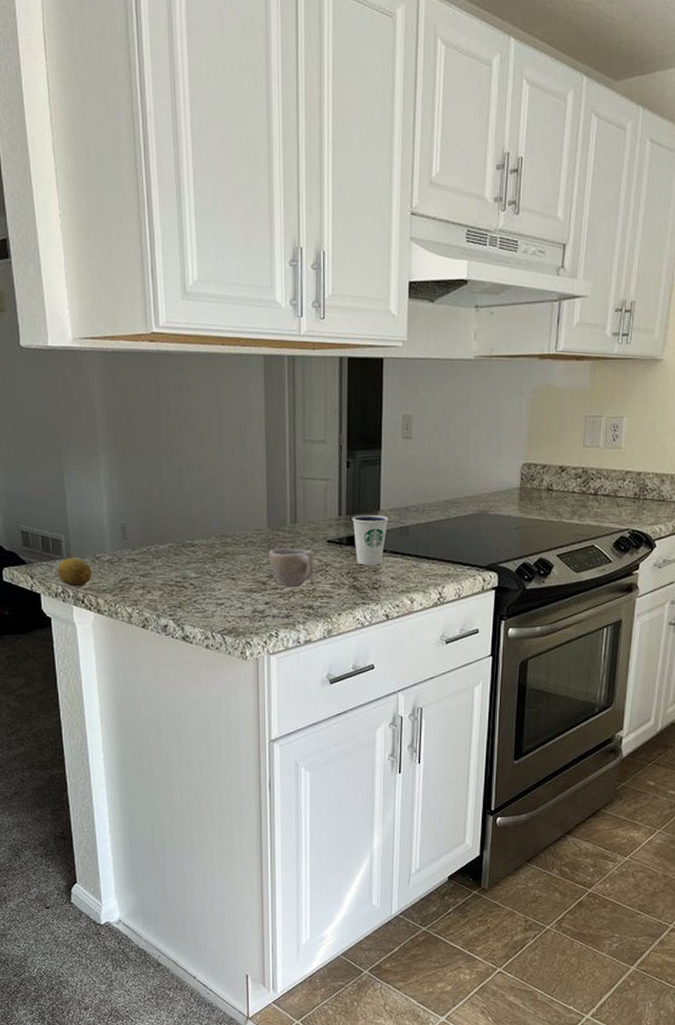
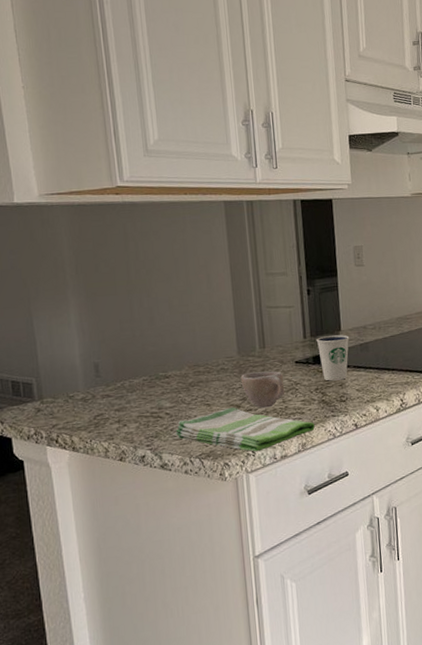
fruit: present [58,558,92,587] -> none [29,399,66,428]
dish towel: none [199,583,343,633] -> present [175,407,315,452]

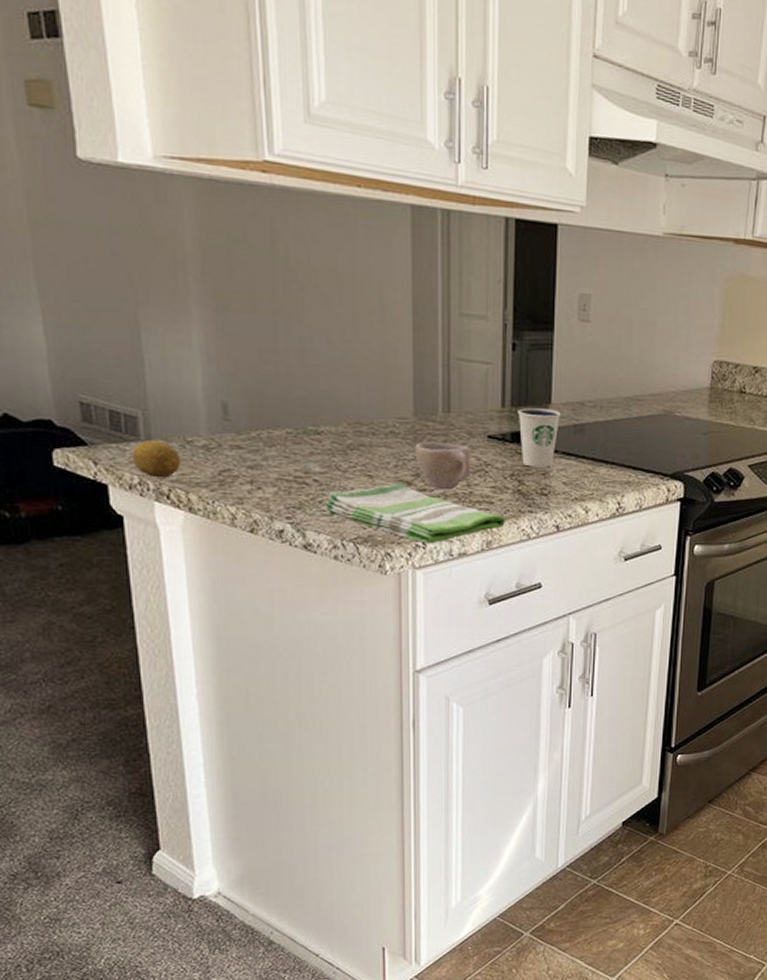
fruit: none [29,399,66,428] -> present [132,440,181,478]

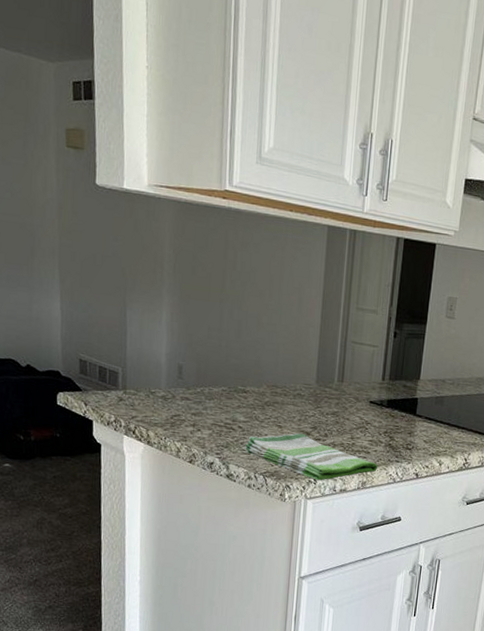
fruit: present [132,440,181,478] -> none [112,390,146,418]
cup: present [415,442,471,490] -> none [314,403,356,441]
dixie cup: present [517,407,561,468] -> none [394,381,427,428]

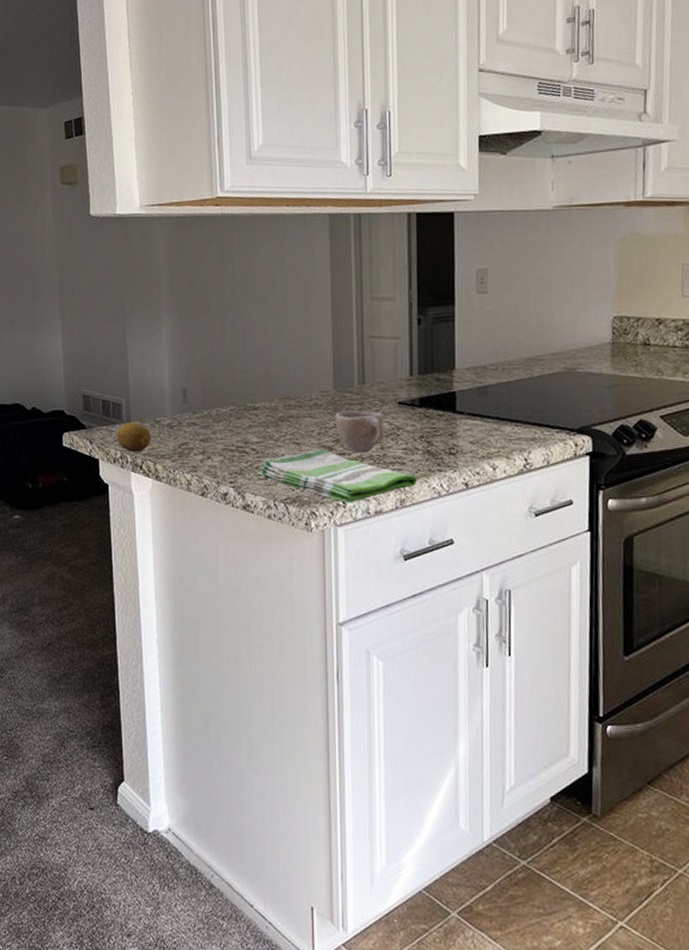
fruit: none [112,390,146,418] -> present [117,422,151,452]
cup: none [314,403,356,441] -> present [335,411,385,453]

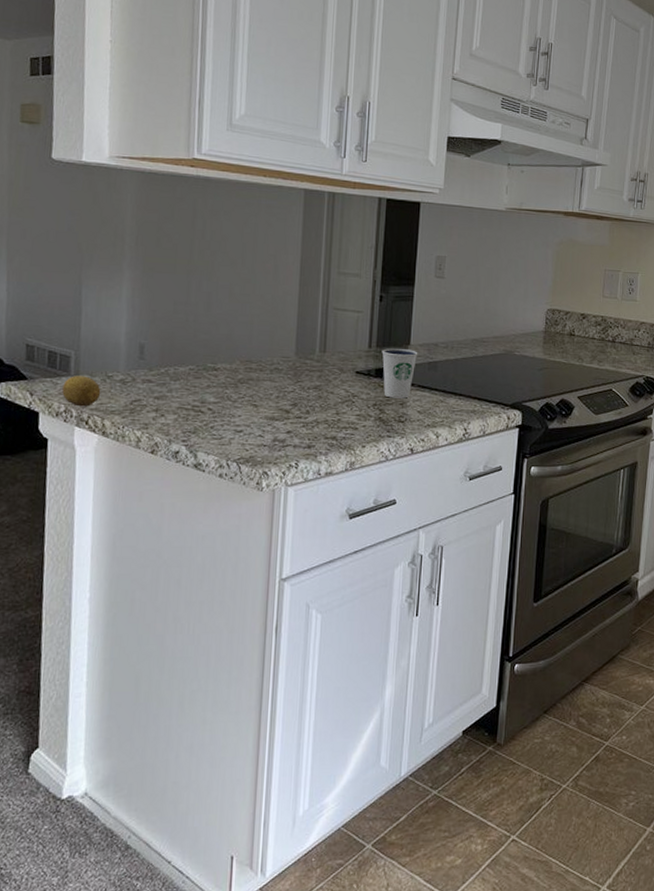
dish towel: present [261,448,417,503] -> none [215,411,367,464]
cup: present [335,411,385,453] -> none [294,377,341,418]
dixie cup: none [424,373,465,429] -> present [381,348,418,399]

